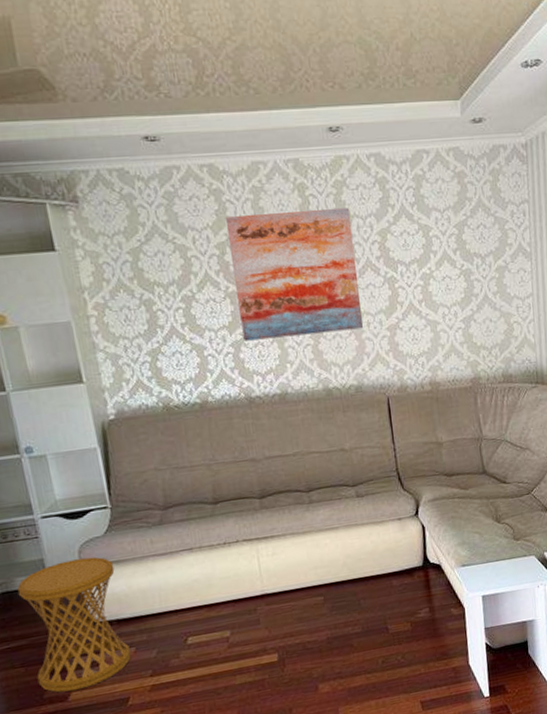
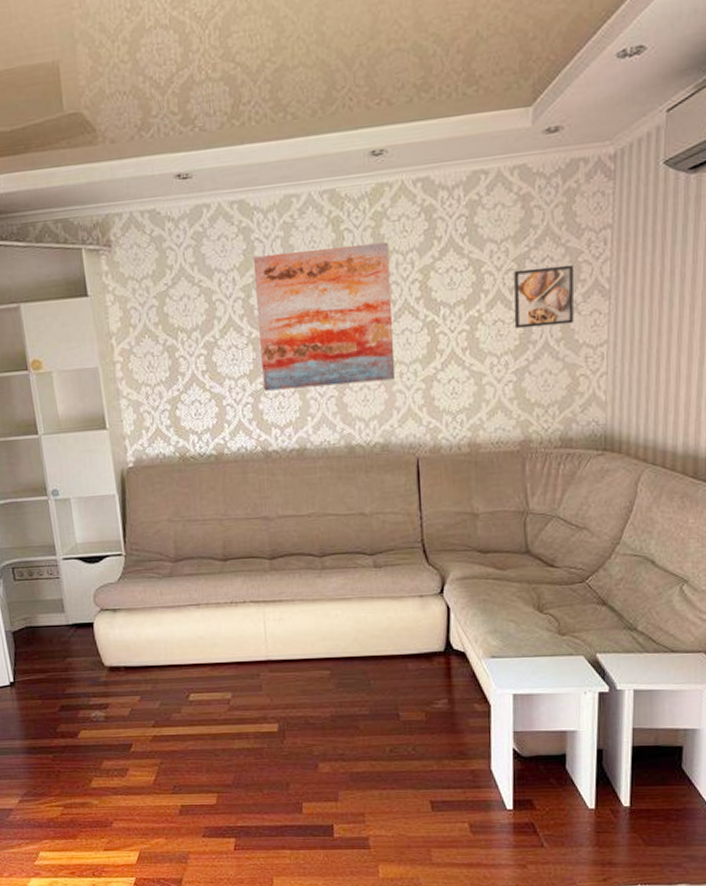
side table: present [17,557,131,693] -> none [39,602,136,730]
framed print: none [456,231,506,284] -> present [513,264,575,329]

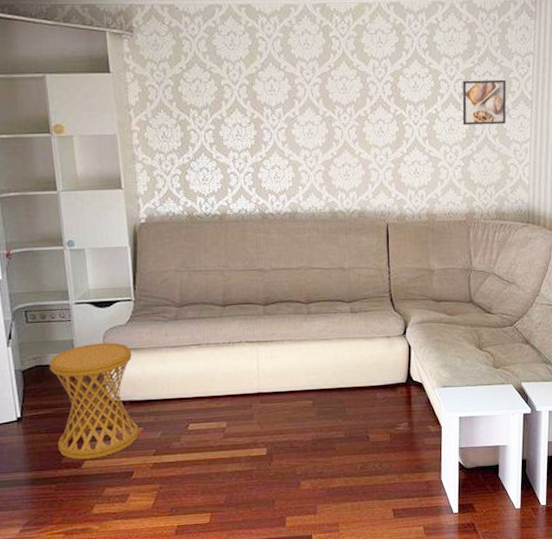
side table: none [39,602,136,730] -> present [49,342,139,460]
wall art: present [252,241,395,391] -> none [256,49,371,163]

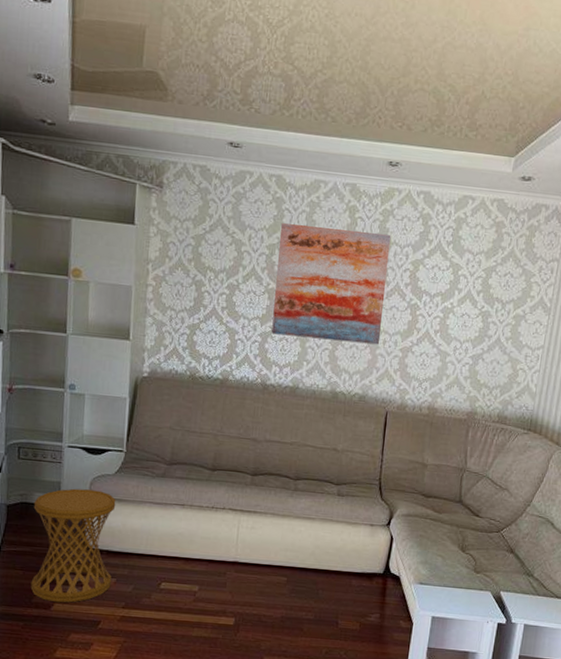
wall art: none [256,49,371,163] -> present [271,223,391,345]
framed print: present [462,79,507,126] -> none [476,278,527,328]

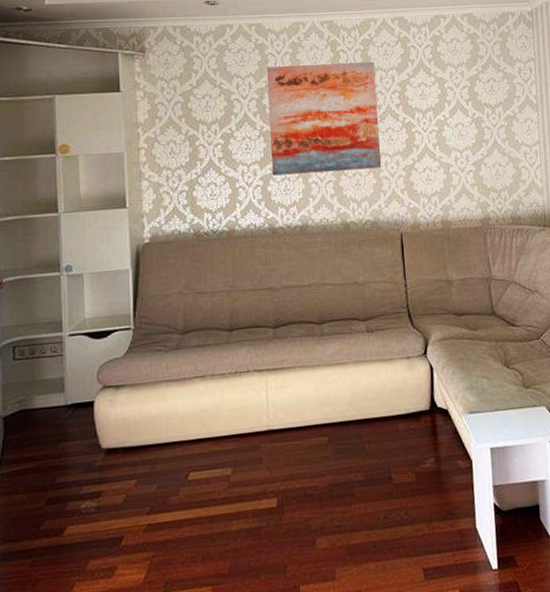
side table: present [30,488,116,603] -> none [34,378,131,526]

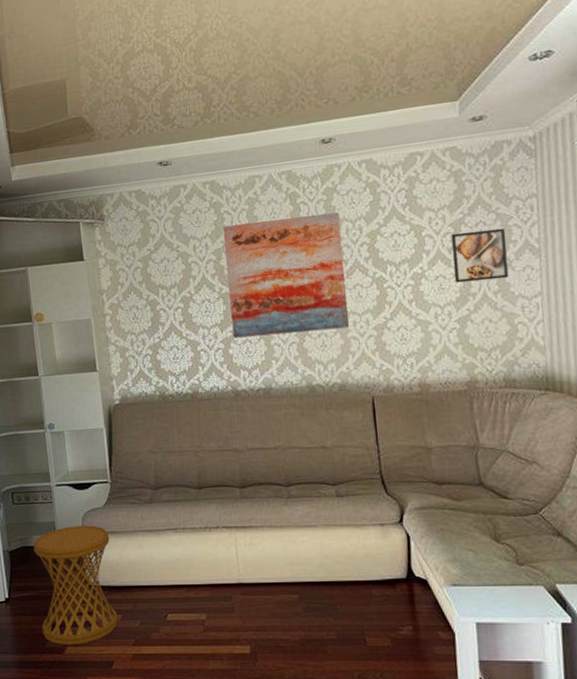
side table: none [34,378,131,526] -> present [33,525,118,646]
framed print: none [468,85,514,131] -> present [451,228,509,283]

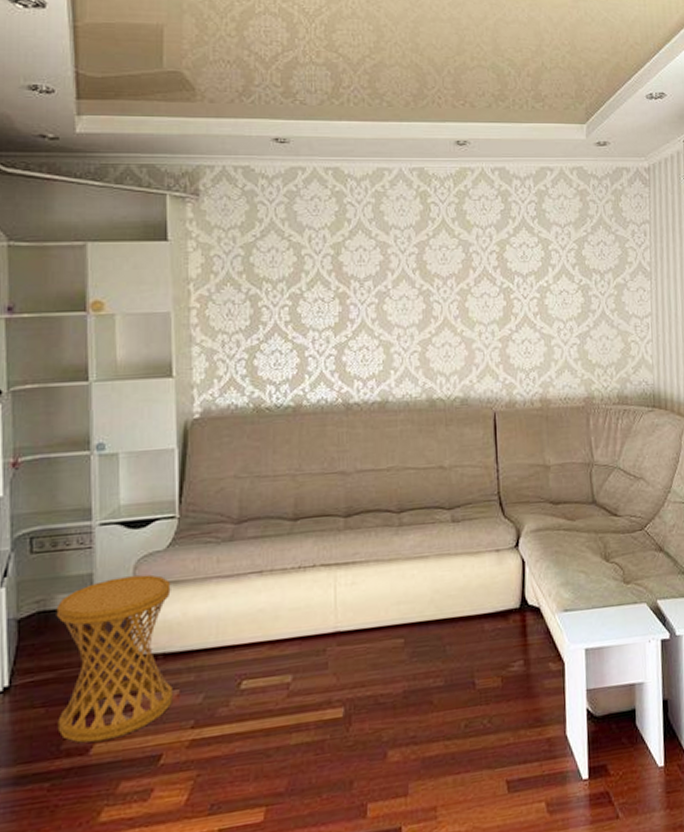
wall art: present [222,211,349,338] -> none [344,216,474,344]
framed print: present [451,228,509,283] -> none [575,249,624,299]

